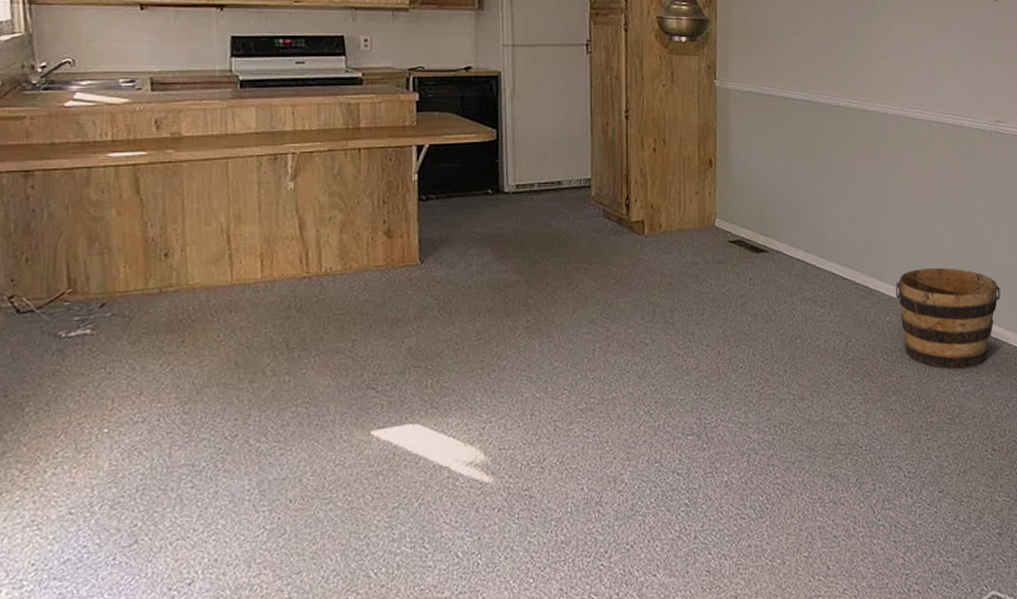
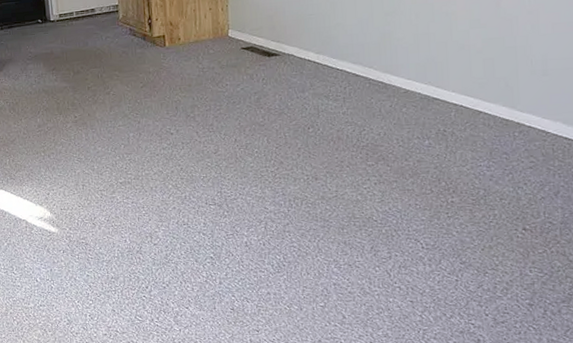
bucket: present [895,268,1001,369] -> none [412,61,537,155]

